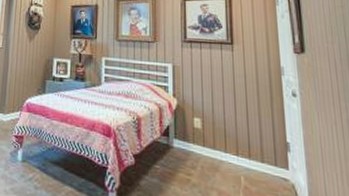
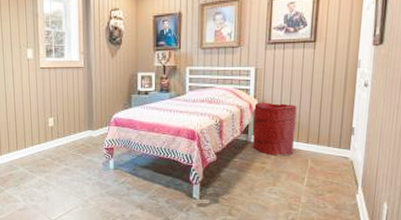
laundry hamper: none [174,102,222,169] -> present [253,102,297,157]

